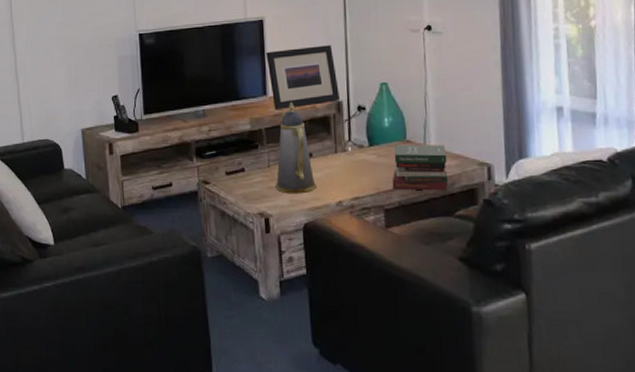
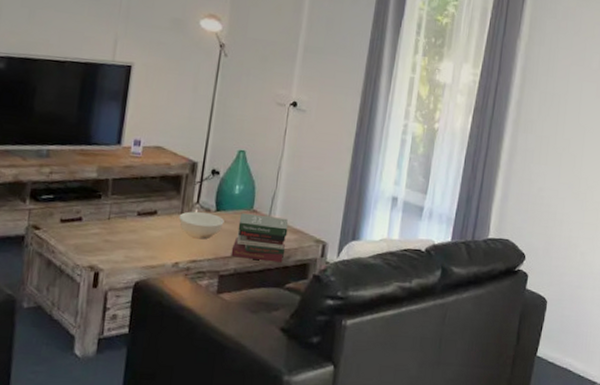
picture frame: present [266,45,341,110] -> none [126,99,198,162]
coffee pot: present [276,102,316,194] -> none [112,156,155,251]
bowl: none [334,149,379,176] -> present [179,211,224,239]

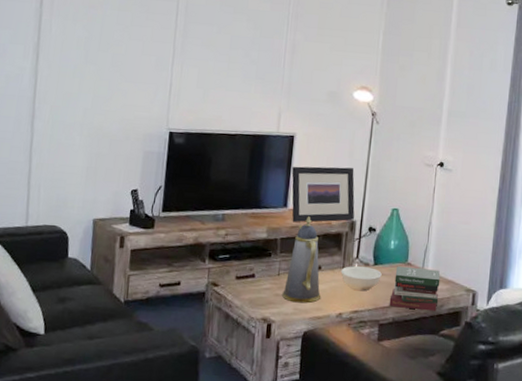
coffee pot: none [112,156,155,251] -> present [282,216,321,303]
picture frame: none [126,99,198,162] -> present [292,166,355,223]

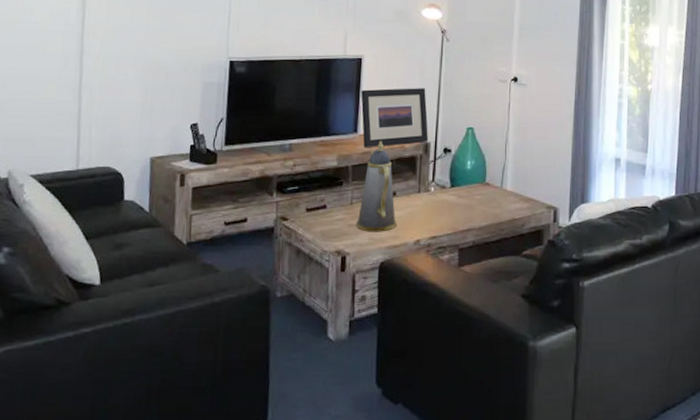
bowl: present [341,266,382,291] -> none [416,190,459,216]
books: present [389,266,441,311] -> none [468,186,520,231]

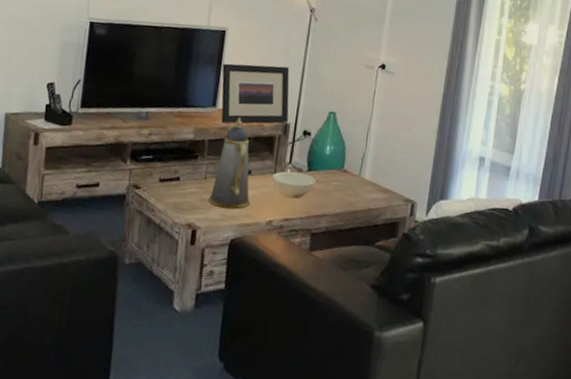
bowl: none [416,190,459,216] -> present [272,171,316,198]

